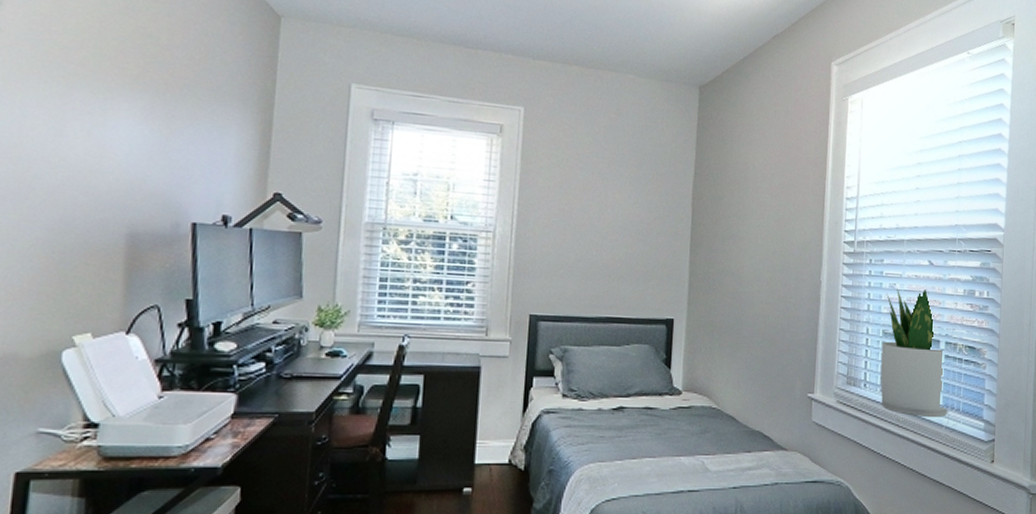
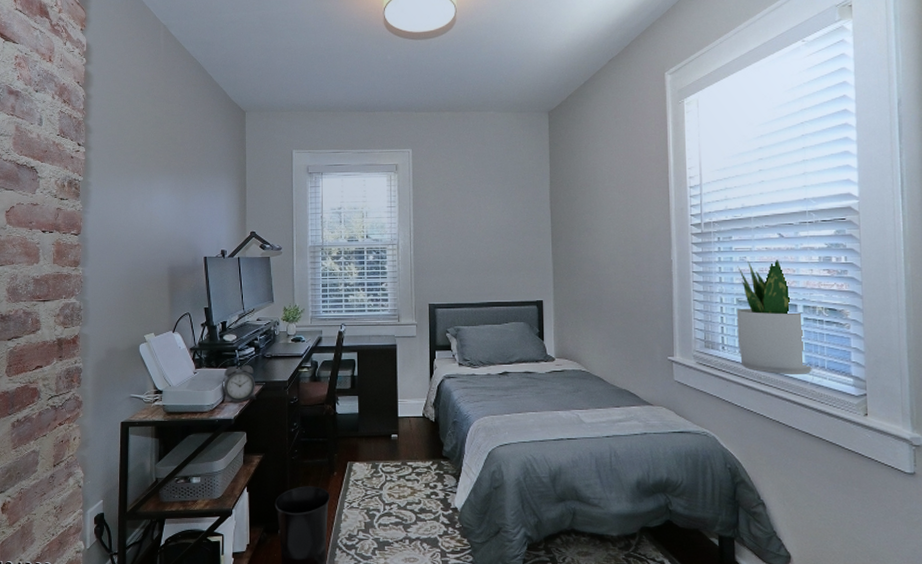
alarm clock: none [204,388,264,446] -> present [222,365,256,405]

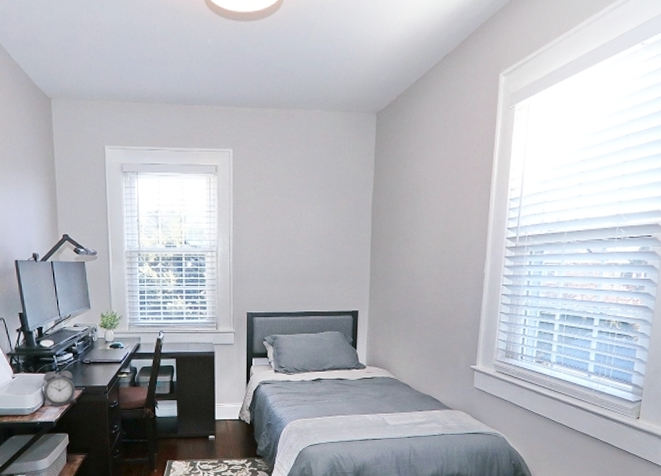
planter: present [737,257,812,375] -> none [535,272,598,383]

